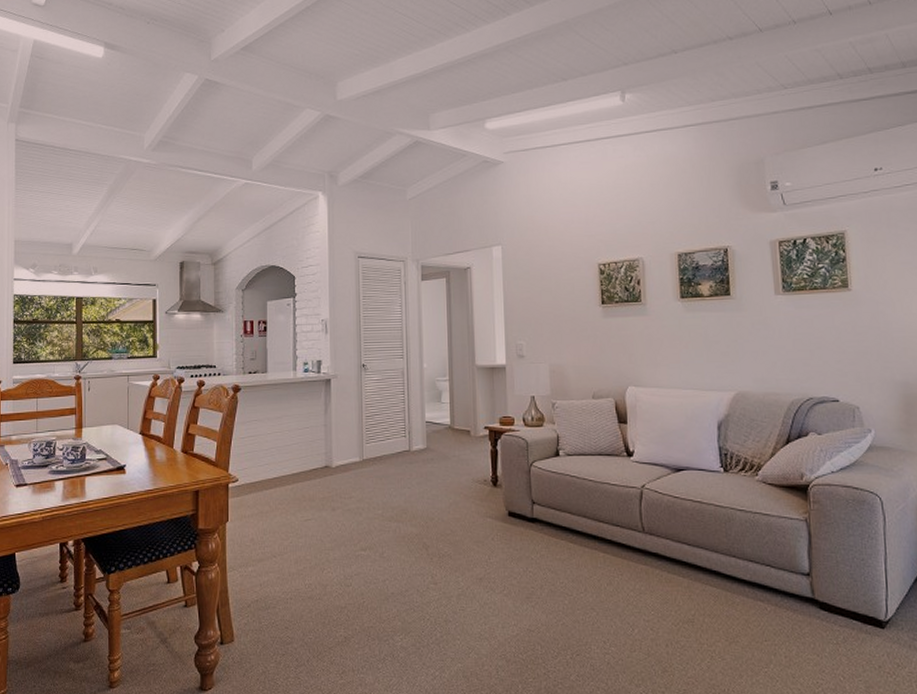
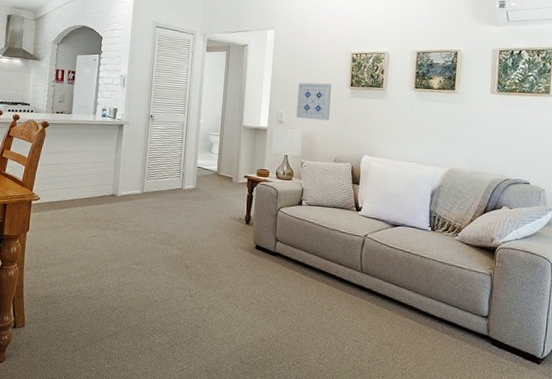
wall art: none [538,303,580,350] -> present [296,82,332,121]

